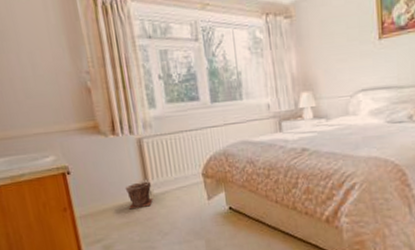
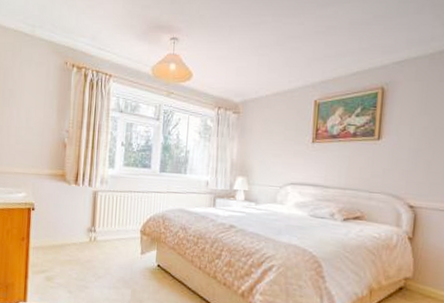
plant pot: present [124,181,153,210] -> none [74,227,97,250]

